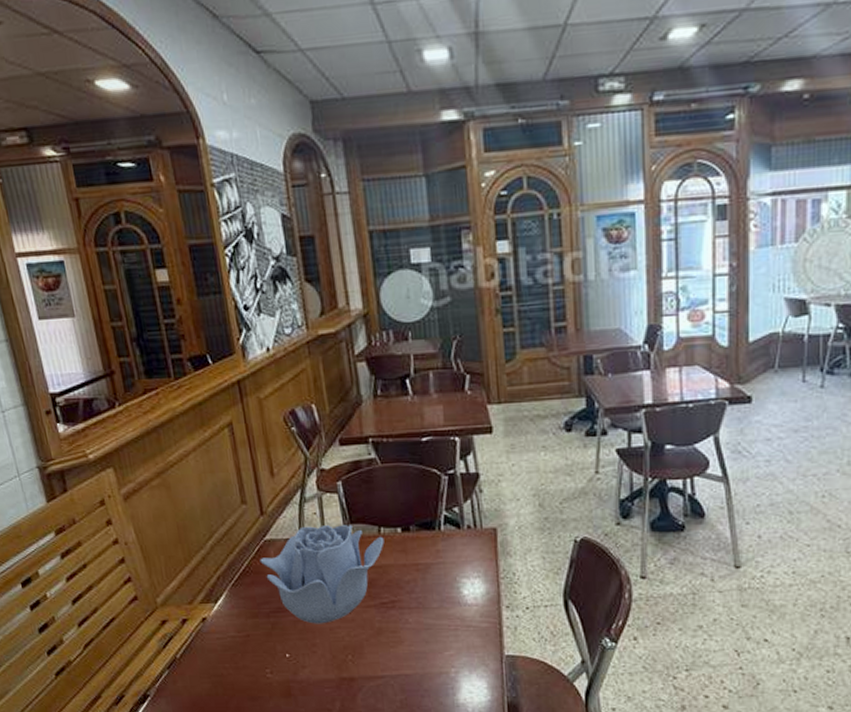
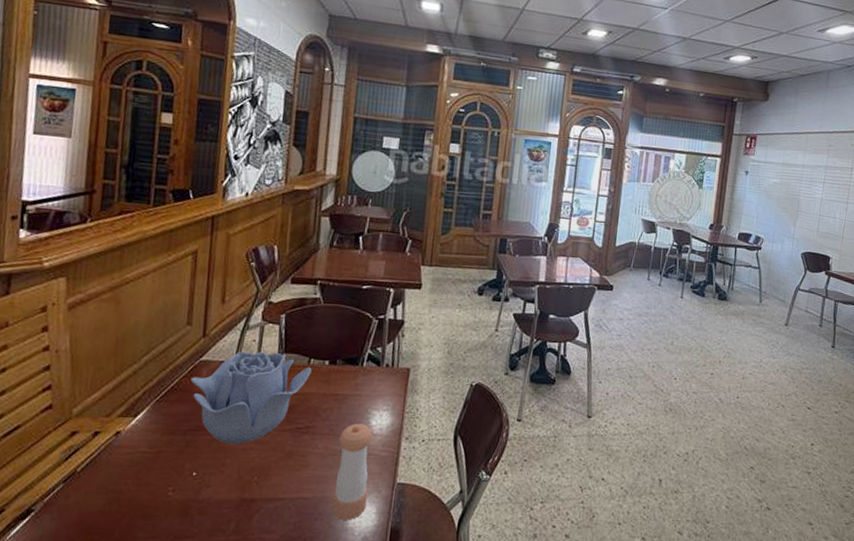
pepper shaker: none [430,594,476,696] -> present [332,423,372,520]

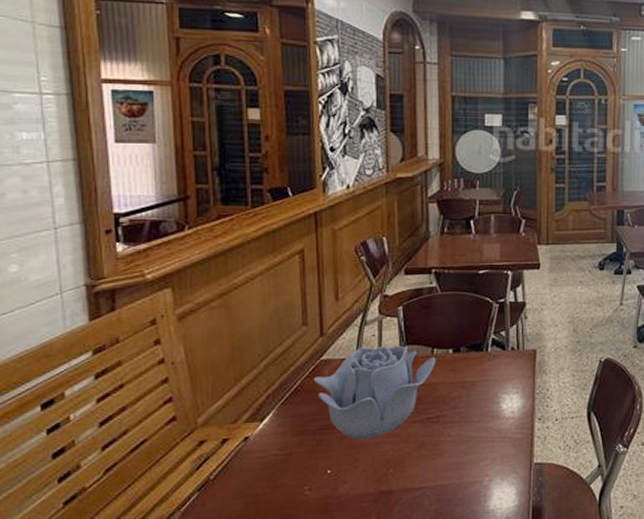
pepper shaker: present [332,423,372,520] -> none [471,408,506,504]

